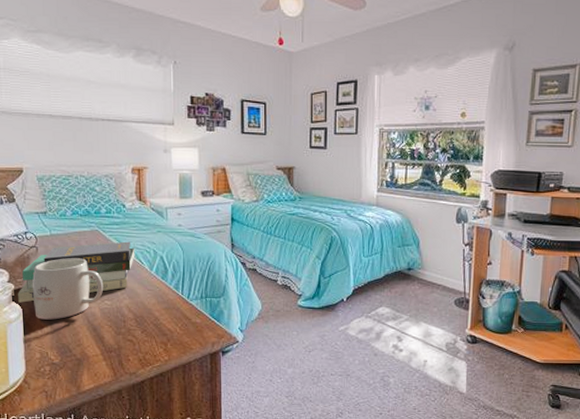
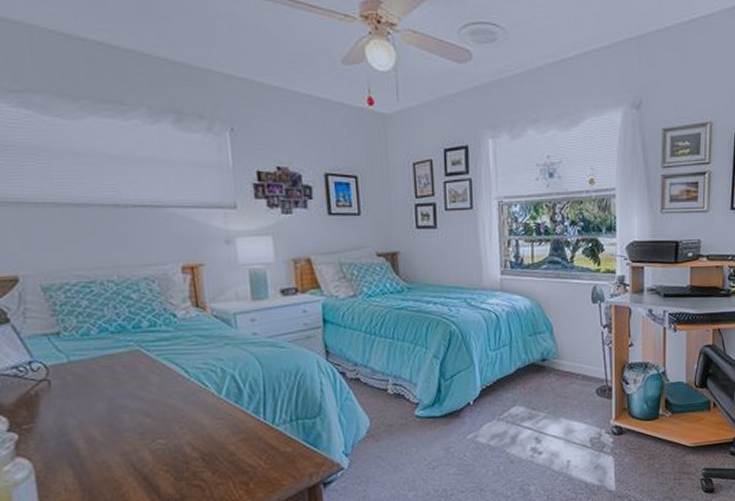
books: present [18,241,135,303] -> none [24,360,196,457]
mug: present [32,258,104,320] -> none [45,388,154,476]

